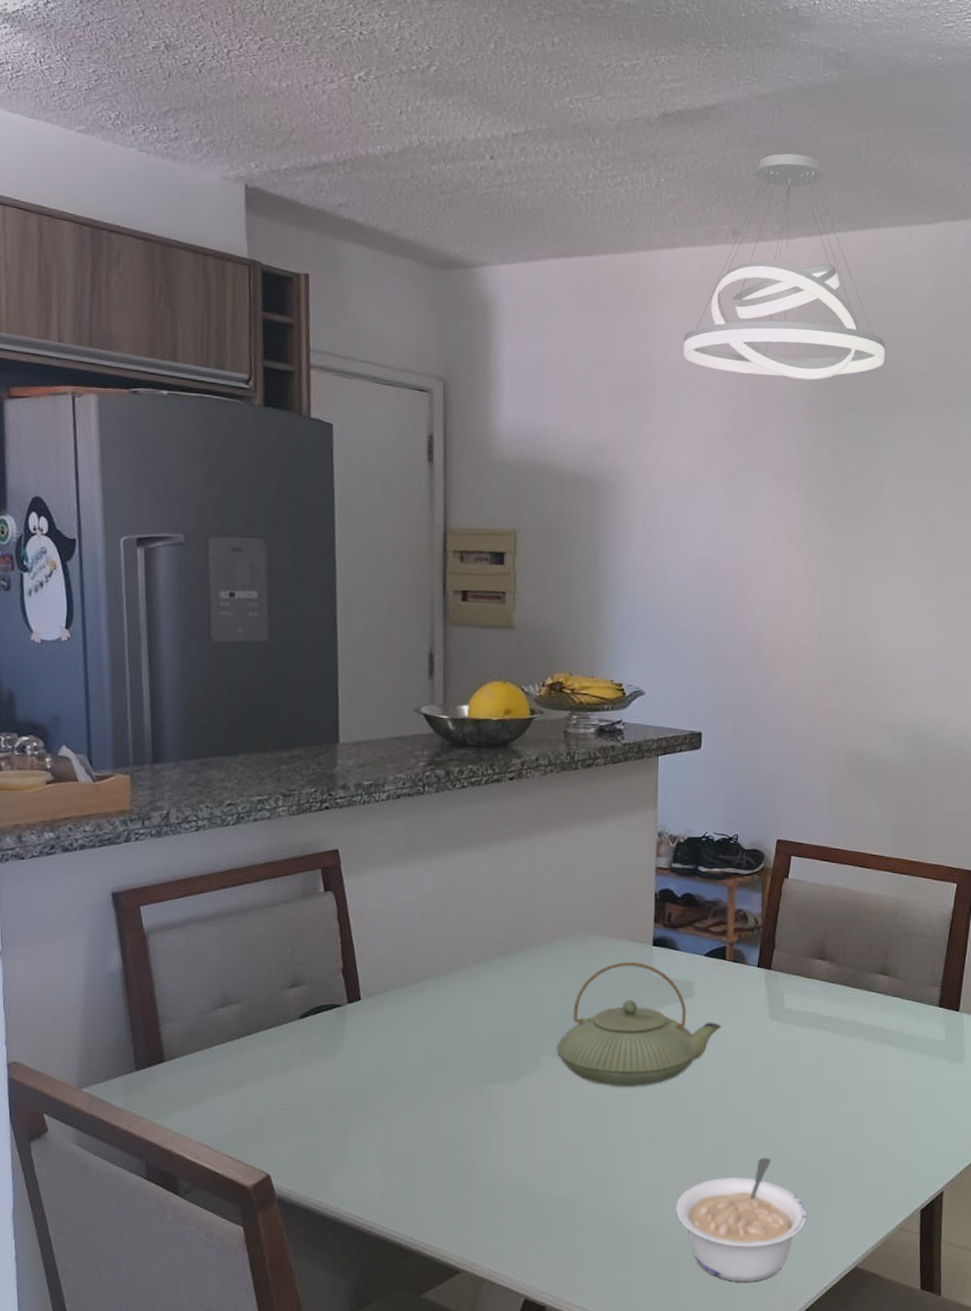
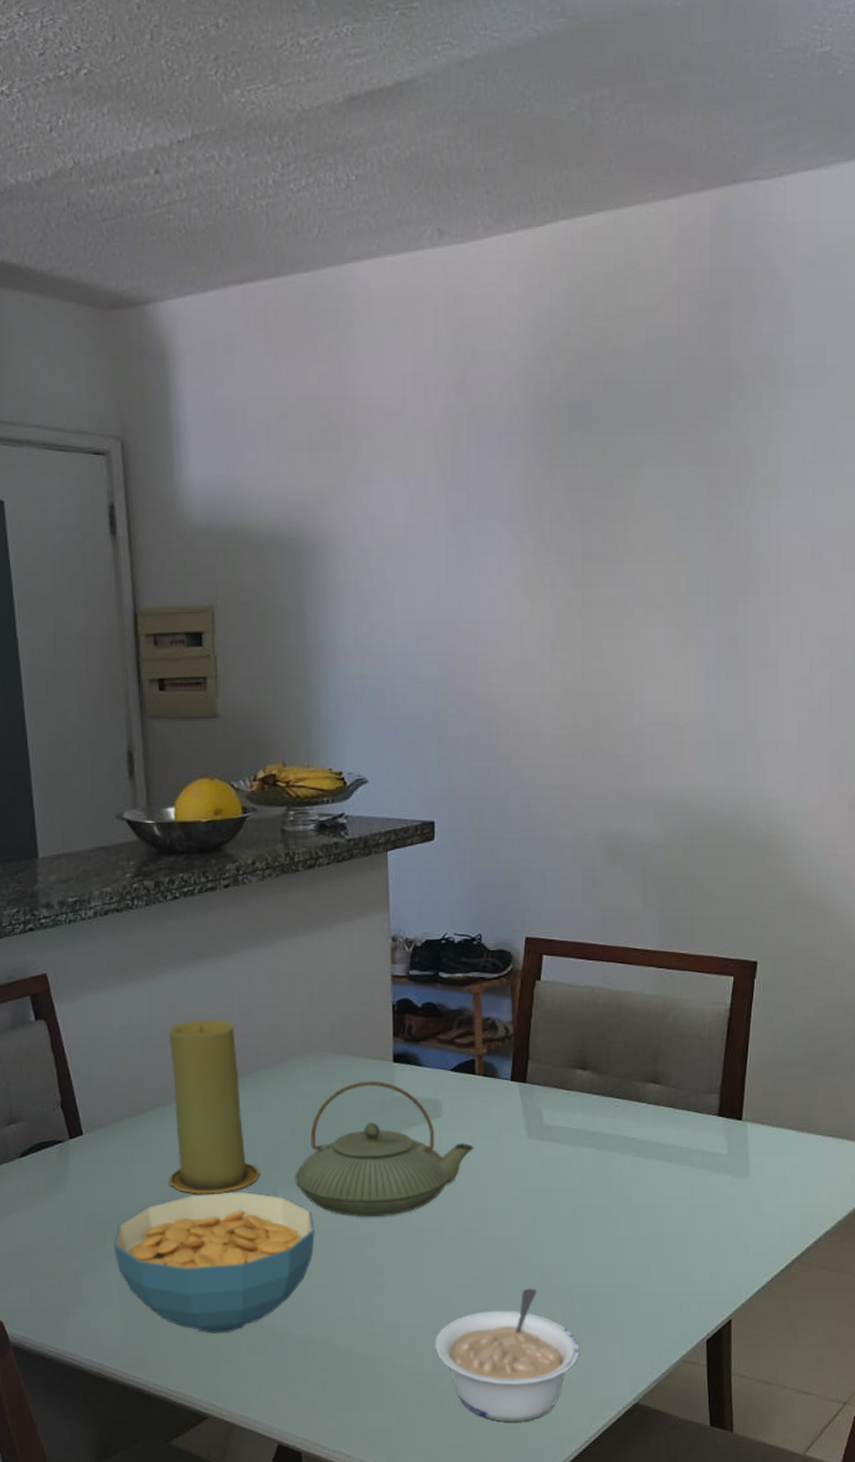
cereal bowl: none [382,1058,572,1192] -> present [114,1191,315,1333]
candle: none [438,898,525,1060] -> present [168,1019,260,1194]
pendant light: present [683,153,886,380] -> none [388,130,624,403]

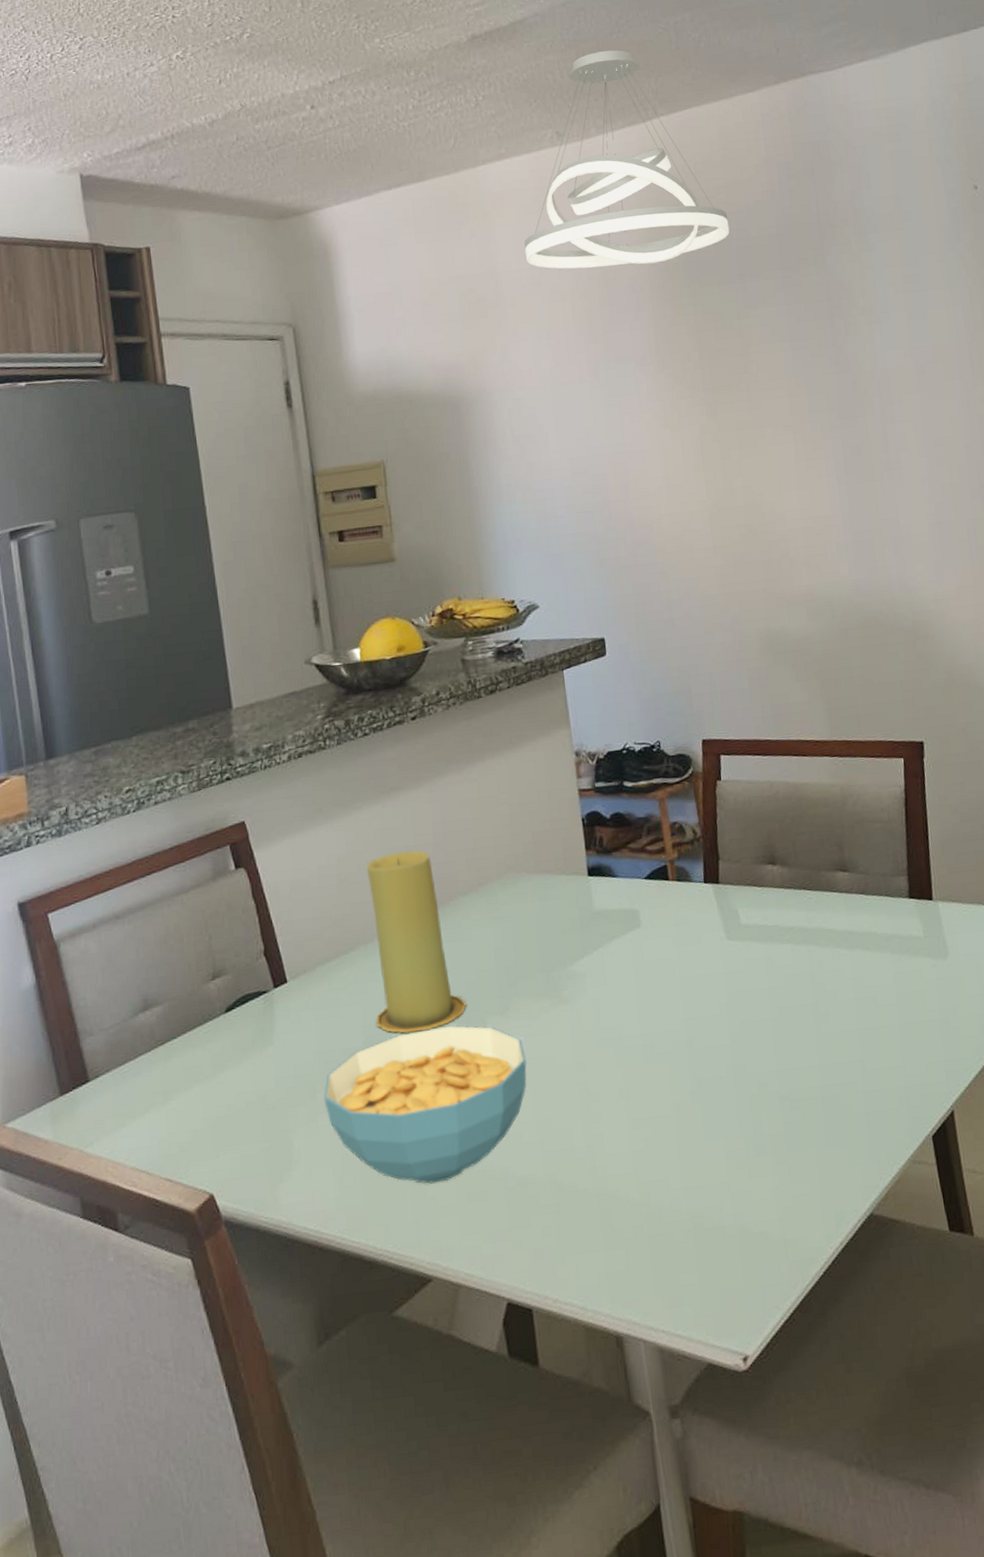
teapot: present [295,1081,474,1218] -> none [501,897,676,1041]
pendant light: none [388,130,624,403] -> present [524,50,730,269]
legume: present [435,1288,580,1422] -> none [658,1098,807,1250]

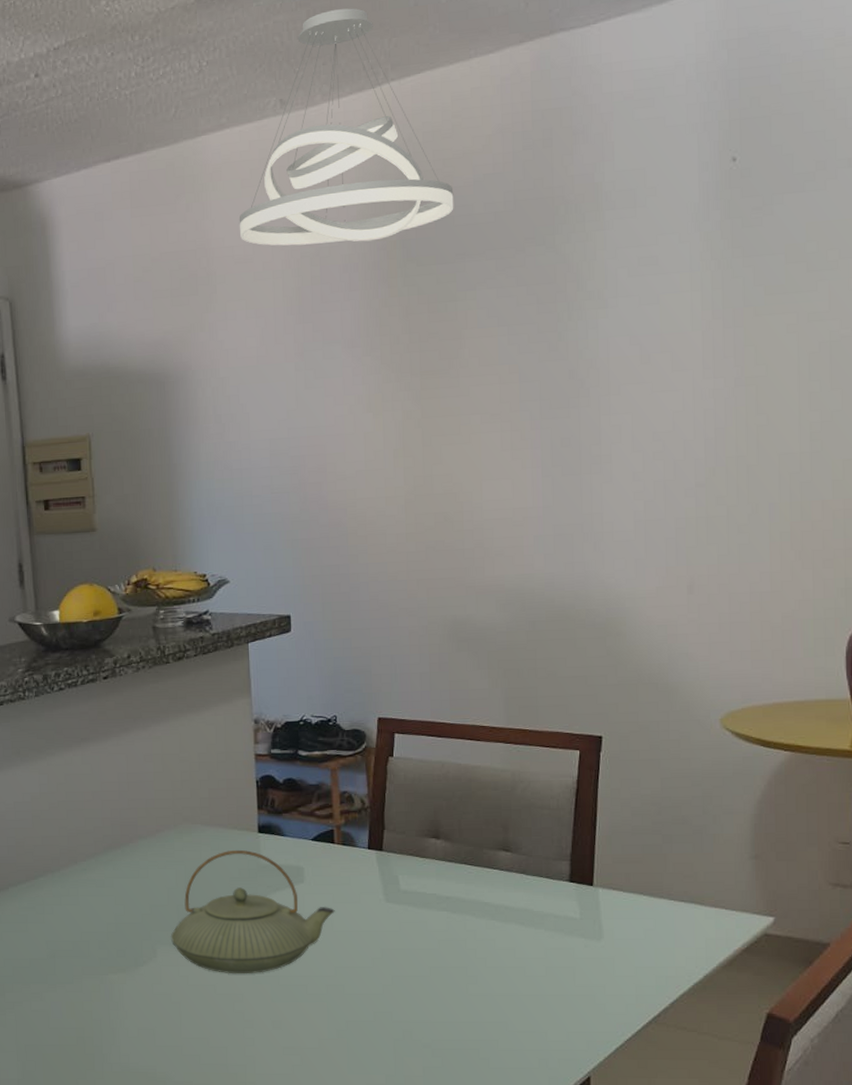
cereal bowl: present [324,1025,527,1184] -> none [11,949,190,1078]
candle: present [366,850,467,1034] -> none [56,795,140,951]
teapot: none [501,897,676,1041] -> present [171,849,335,974]

